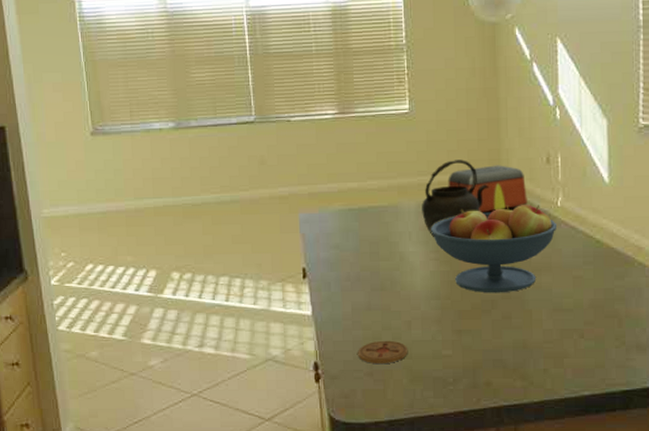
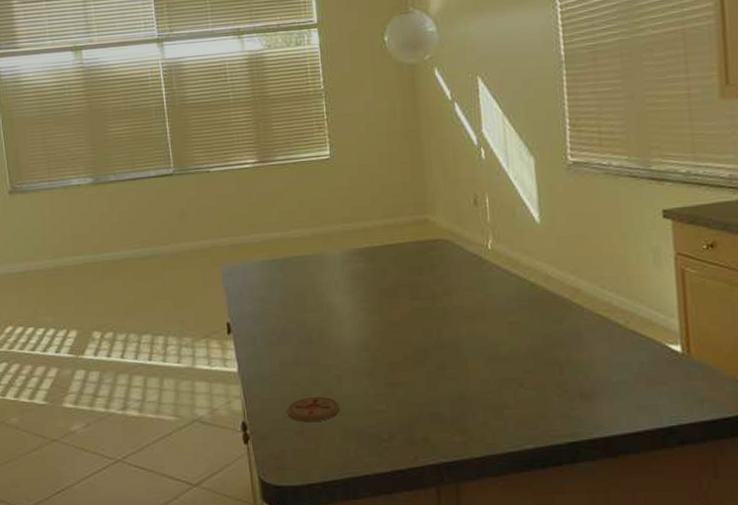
kettle: present [422,159,490,237] -> none [347,204,417,286]
fruit bowl: present [431,205,558,293] -> none [358,248,489,343]
toaster: present [448,165,527,213] -> none [373,208,457,260]

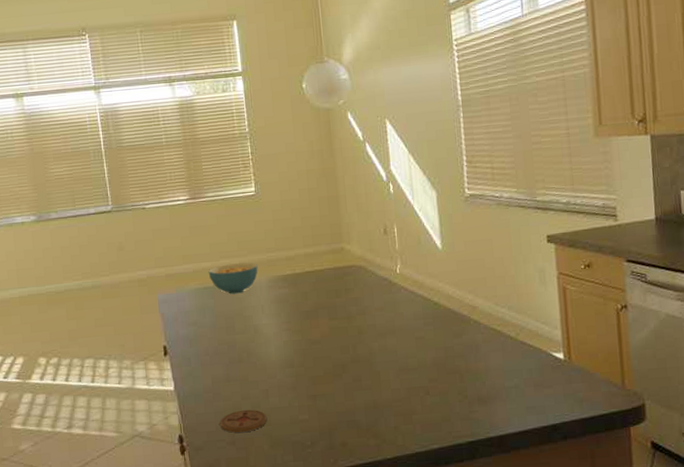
cereal bowl: none [277,233,332,268] -> present [208,262,258,295]

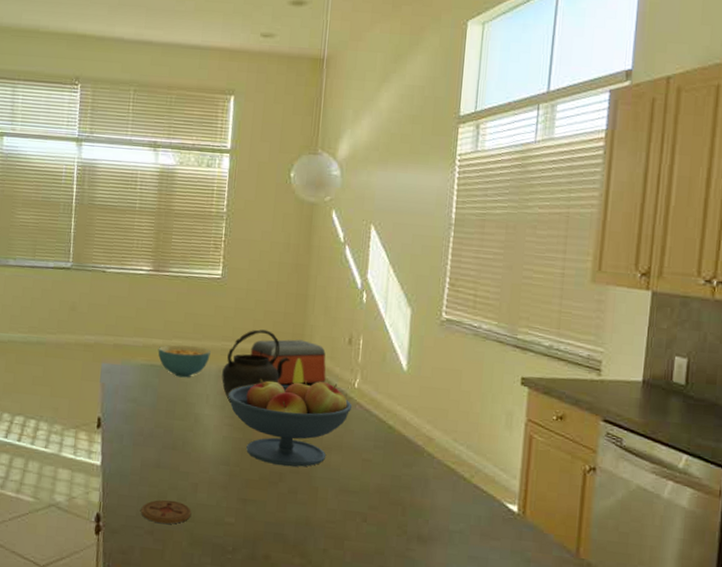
kettle: none [272,235,334,309] -> present [222,329,291,403]
fruit bowl: none [282,273,398,358] -> present [229,378,353,467]
toaster: none [294,238,369,284] -> present [250,339,326,386]

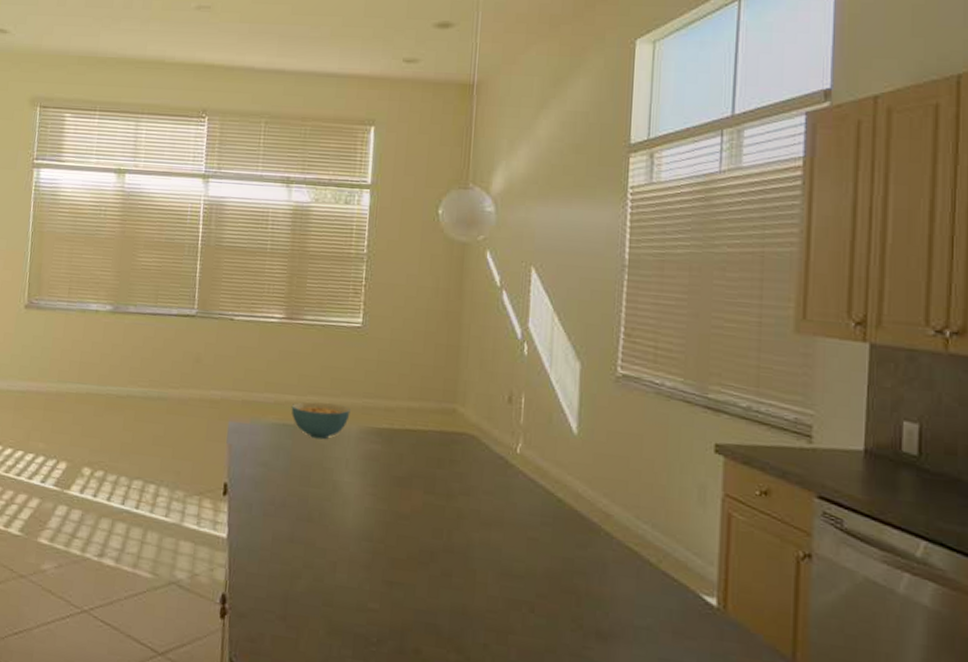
coaster: present [141,499,192,524] -> none [272,579,330,609]
kettle: present [222,329,291,403] -> none [363,385,442,469]
fruit bowl: present [229,378,353,467] -> none [371,441,515,545]
toaster: present [250,339,326,386] -> none [395,397,483,451]

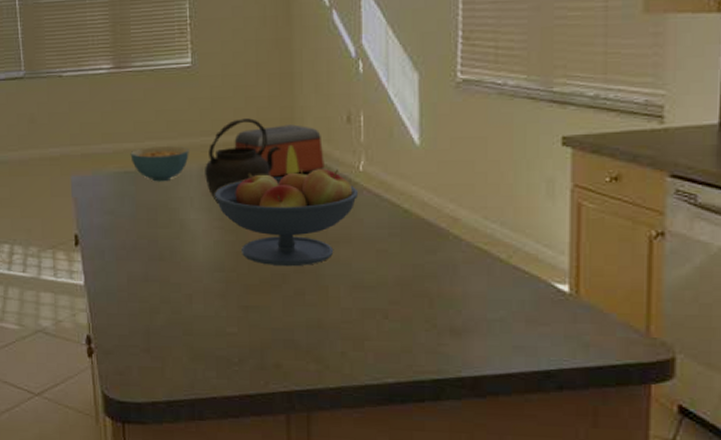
kettle: none [363,385,442,469] -> present [205,118,282,203]
fruit bowl: none [371,441,515,545] -> present [215,169,359,267]
toaster: none [395,397,483,451] -> present [234,124,324,178]

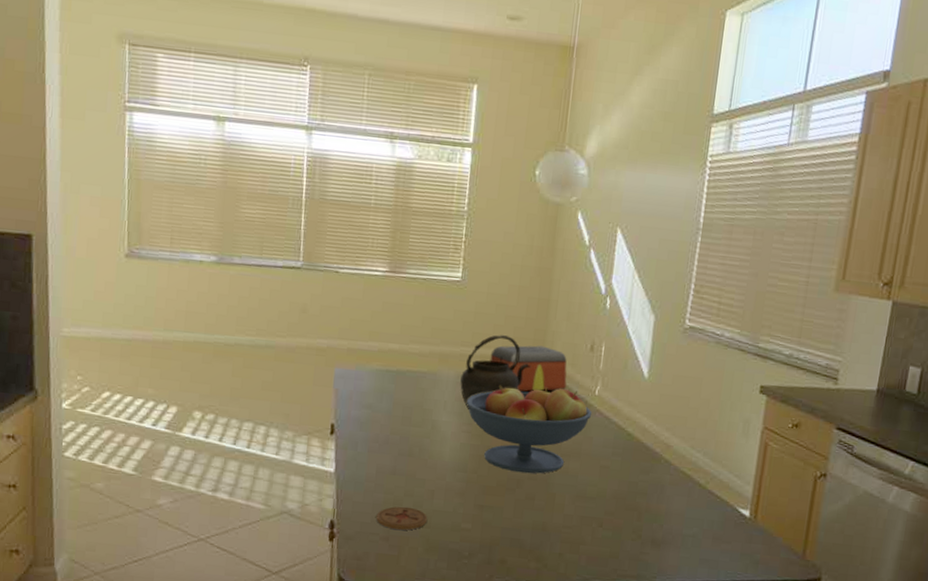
cereal bowl: present [130,146,189,182] -> none [394,349,449,384]
coaster: none [134,314,189,340] -> present [376,506,428,530]

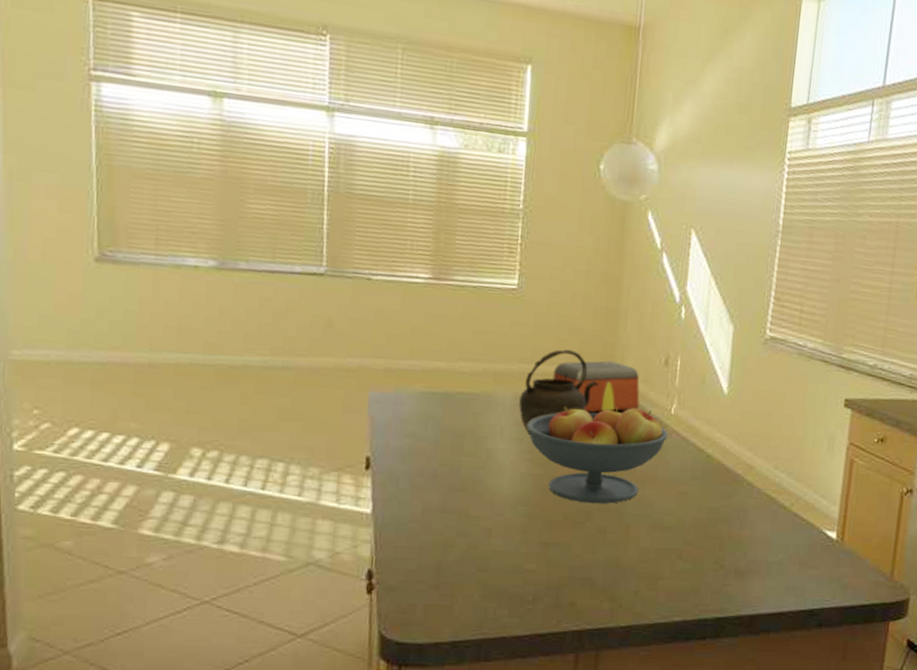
coaster: present [376,506,428,530] -> none [423,548,485,576]

